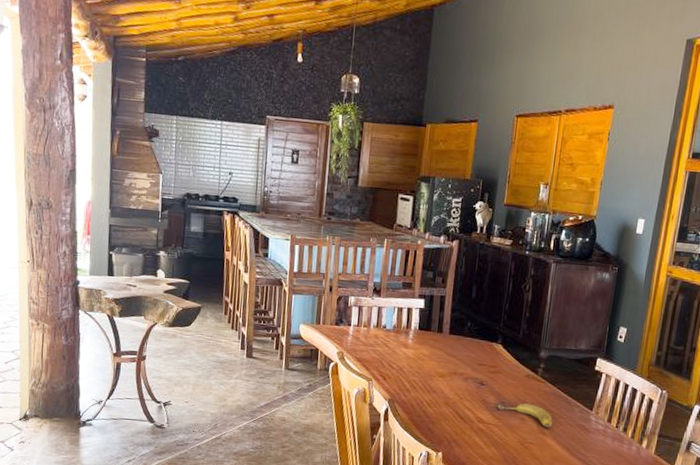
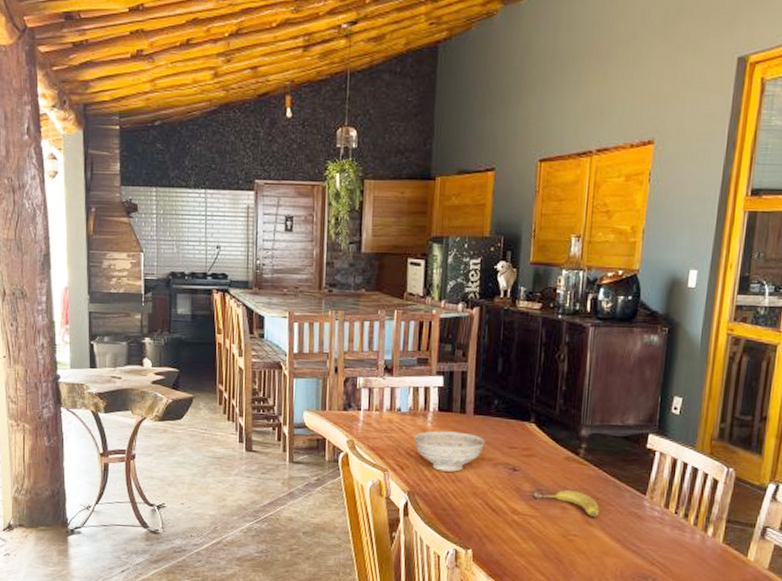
decorative bowl: none [396,347,459,384] -> present [414,431,486,472]

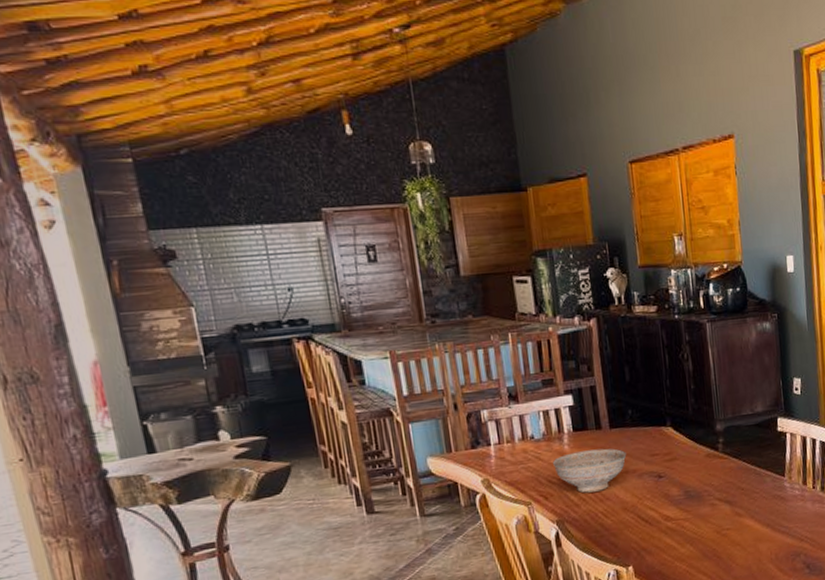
fruit: present [532,489,600,517] -> none [681,485,746,508]

